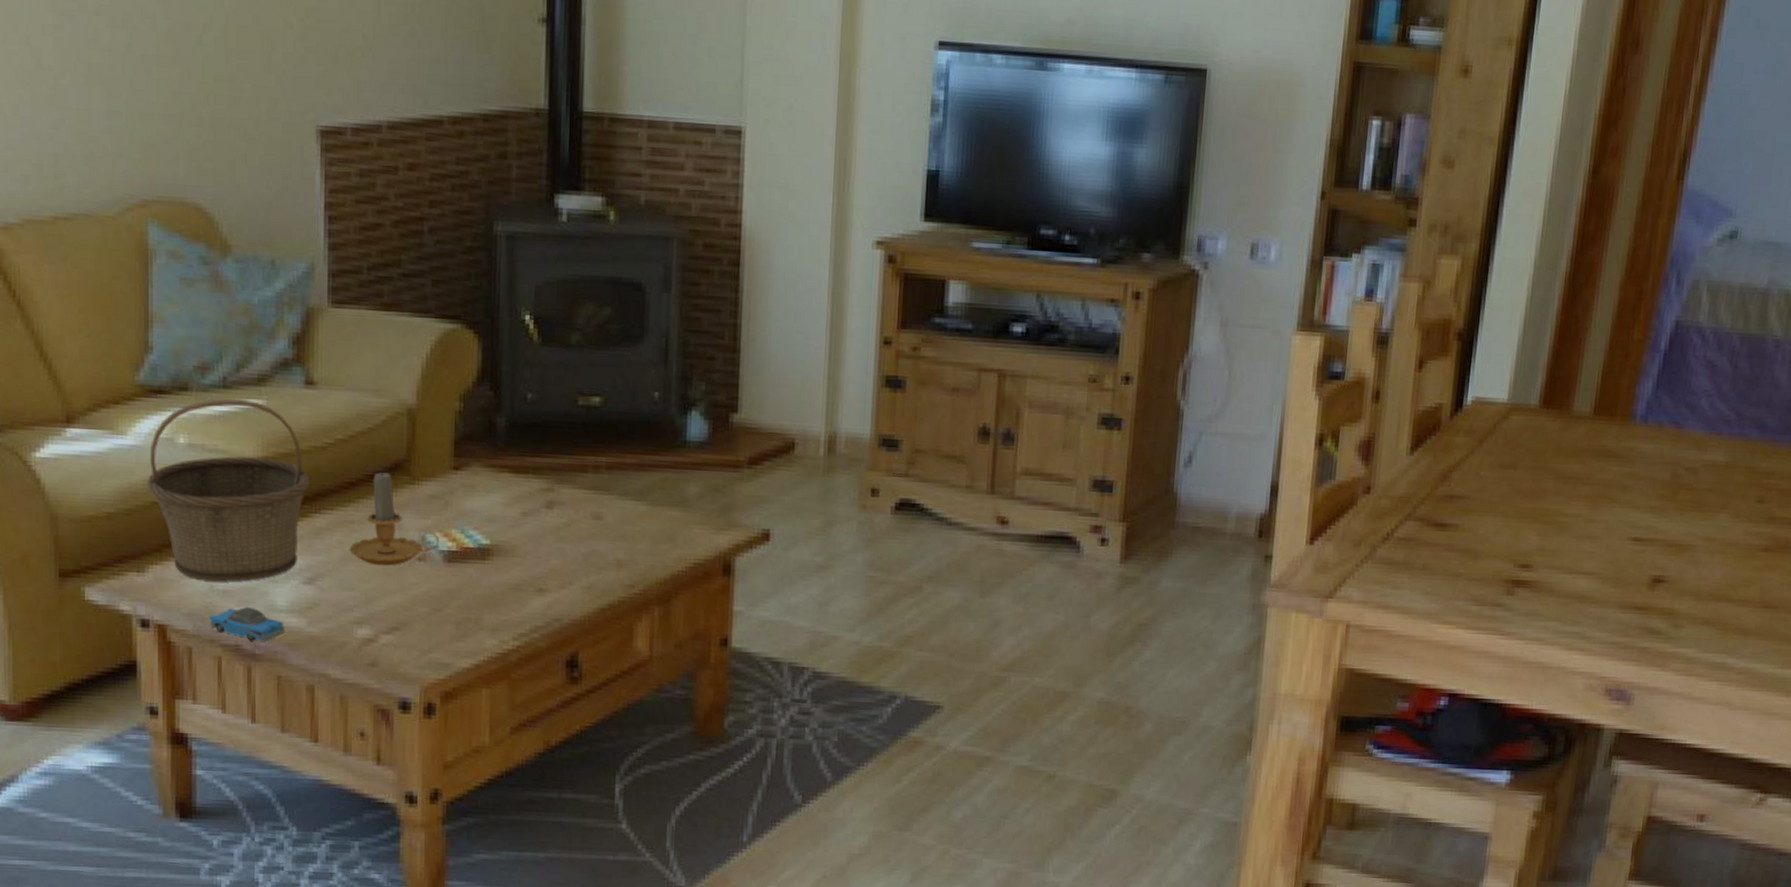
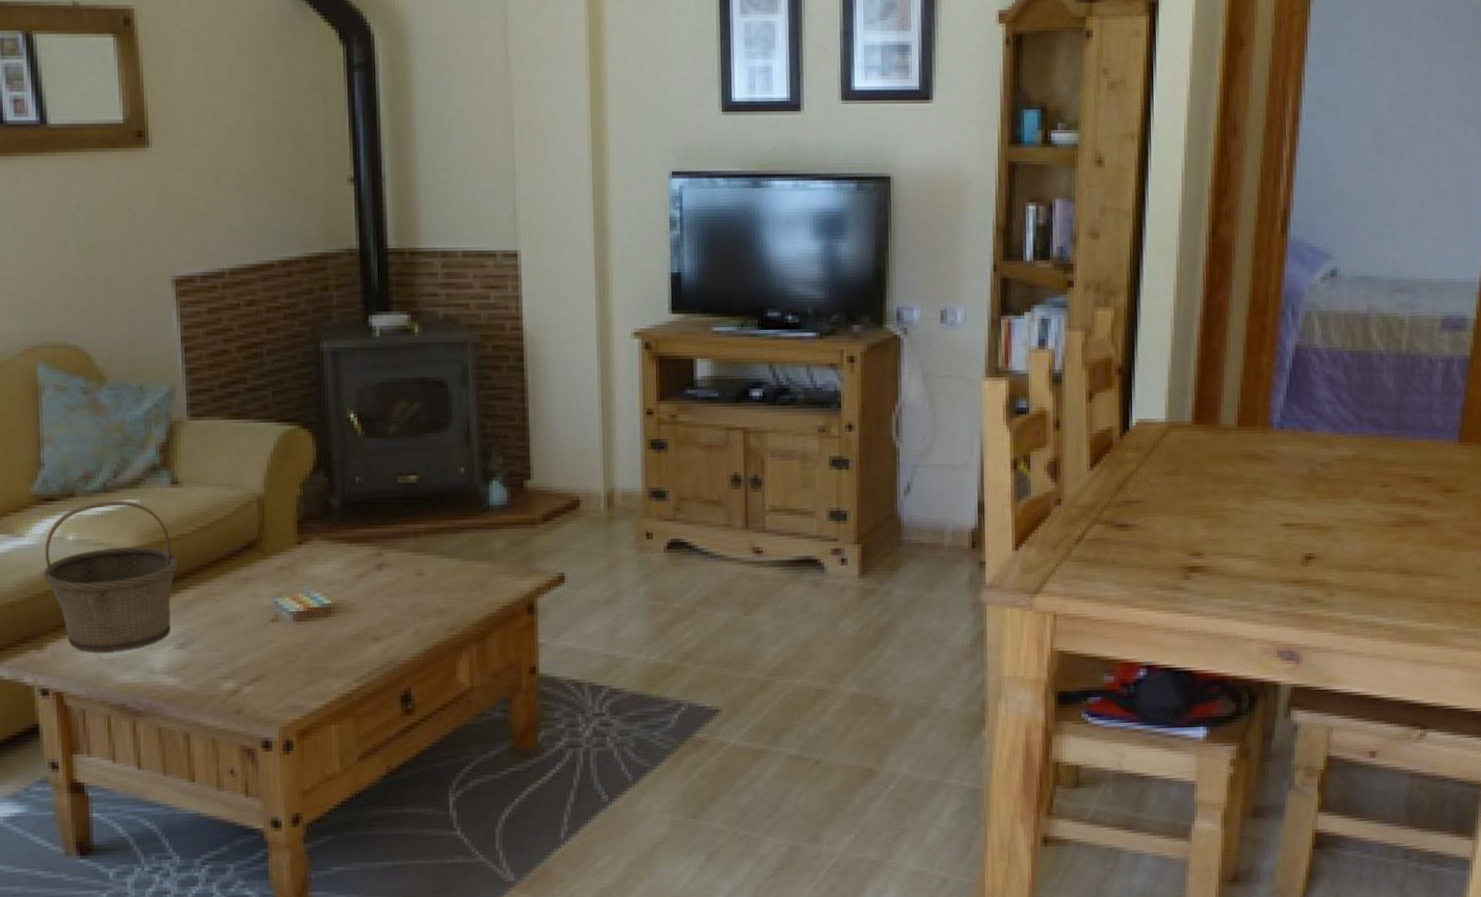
toy car: present [208,606,286,642] -> none [98,671,164,700]
candle: present [349,470,440,566] -> none [214,549,289,629]

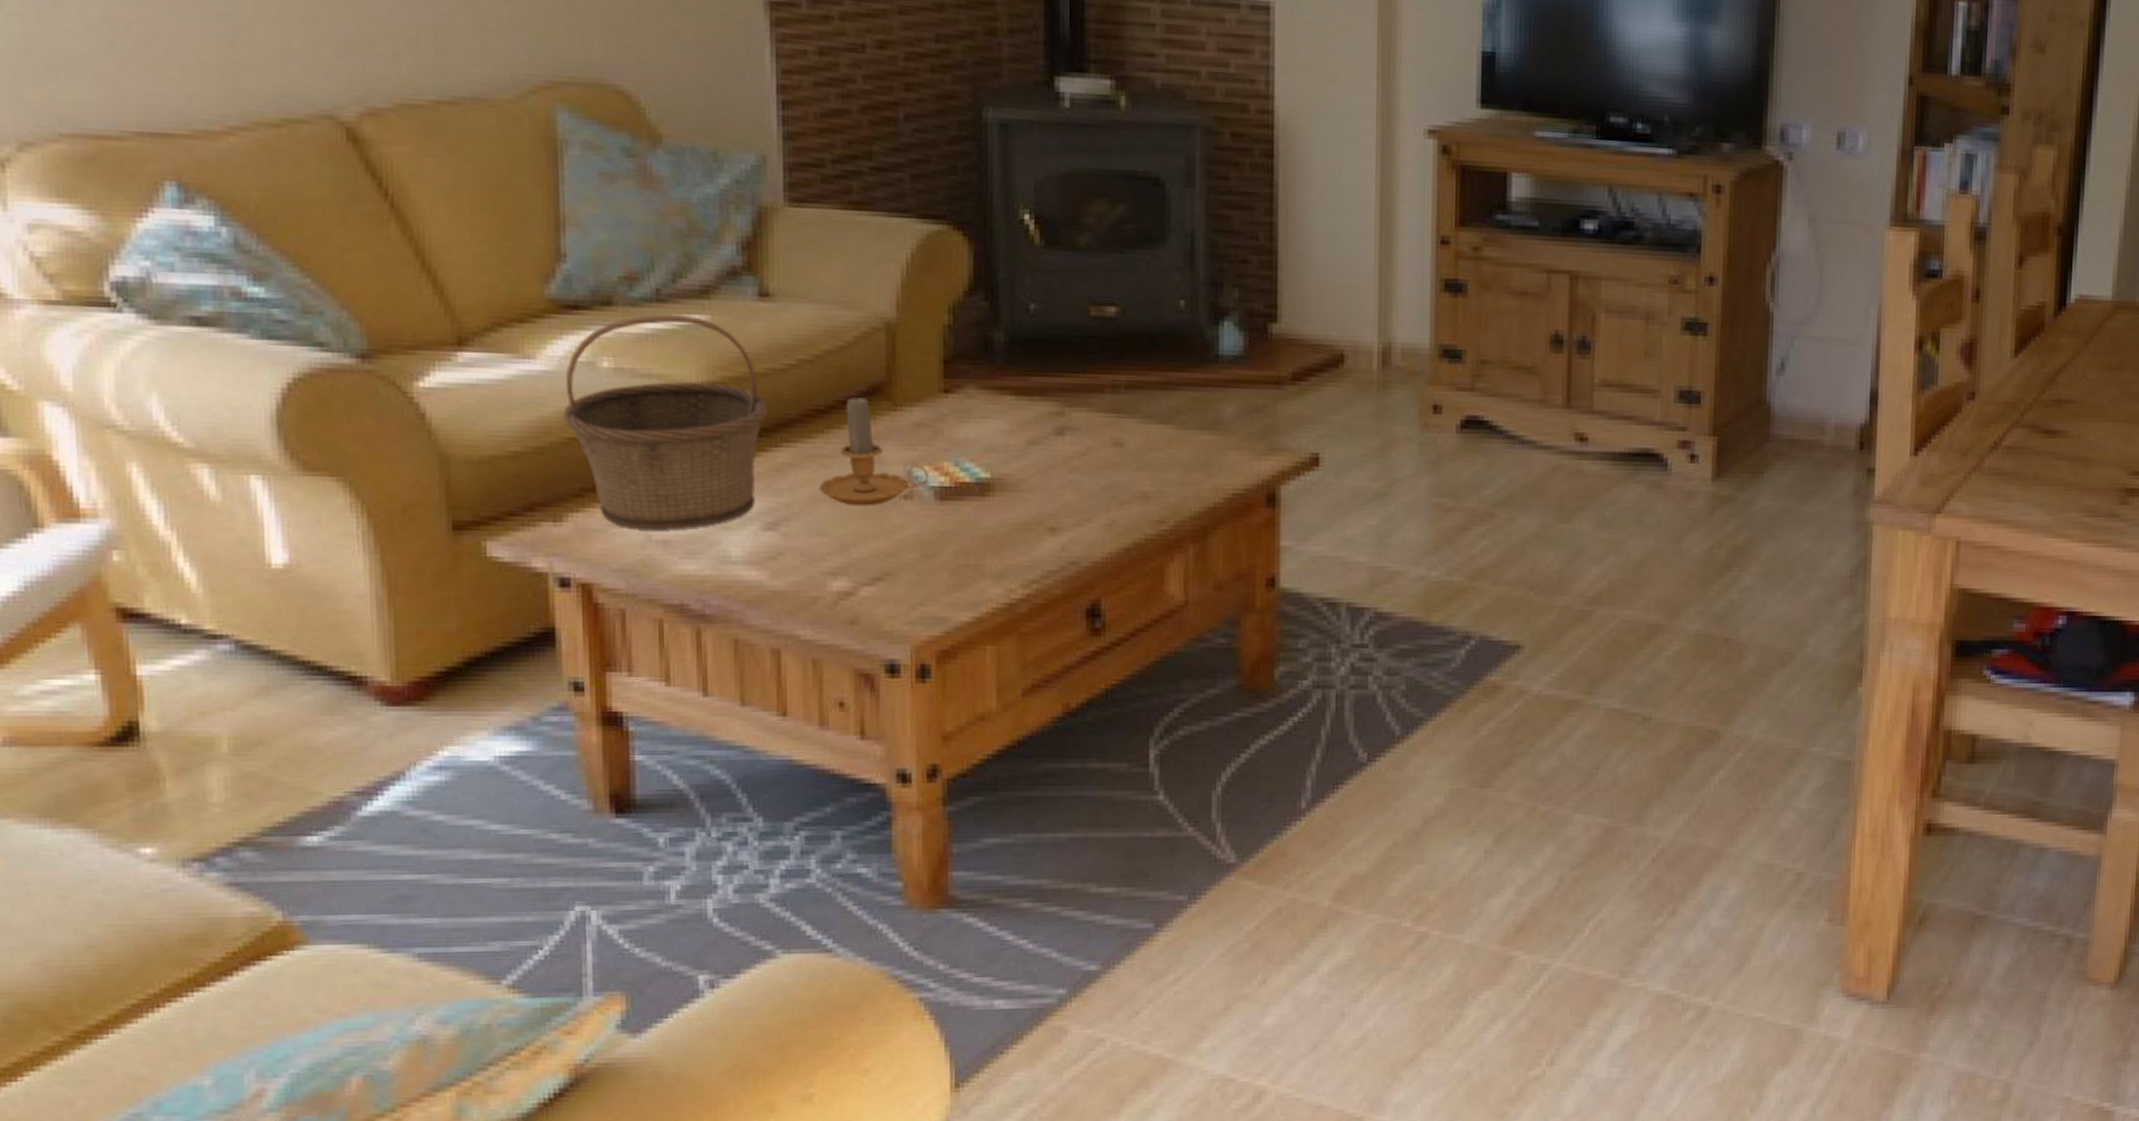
candle: none [214,549,289,629] -> present [819,394,930,506]

